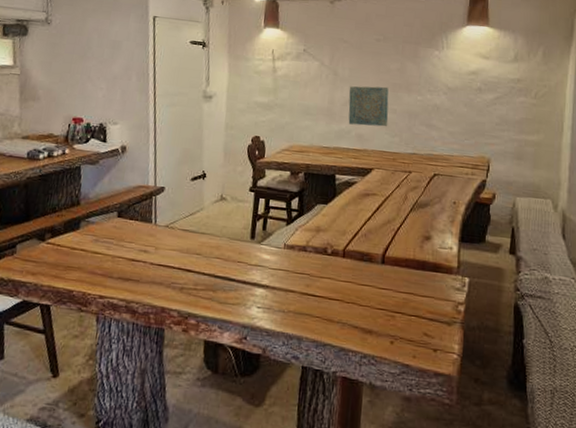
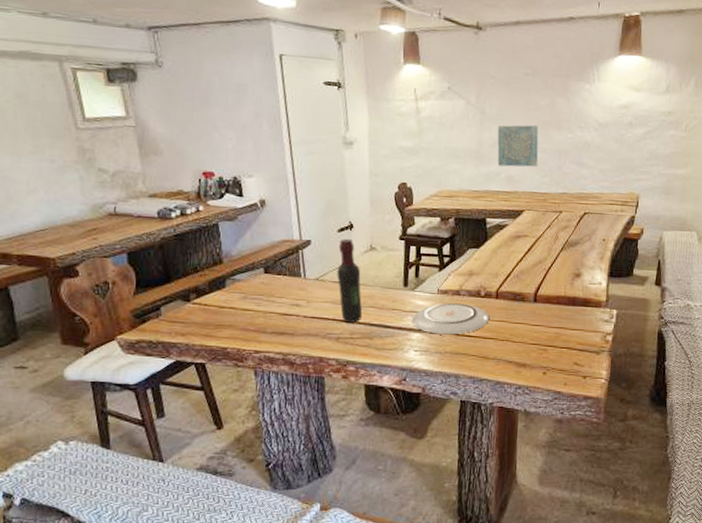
wine bottle: none [186,187,210,273] -> present [337,238,363,323]
plate: none [257,258,336,293] -> present [412,303,490,335]

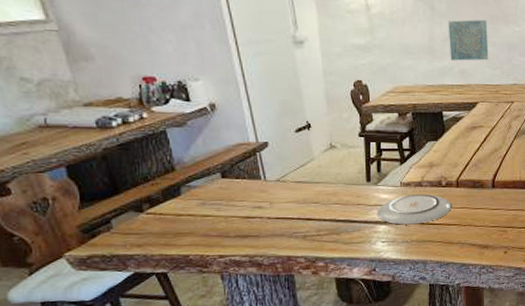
wine bottle: present [337,238,363,323] -> none [297,138,328,221]

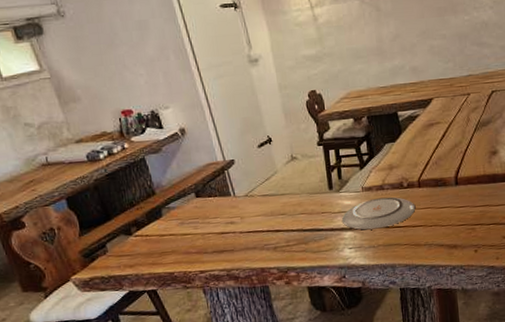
wall art: present [448,19,489,61] -> none [394,12,440,59]

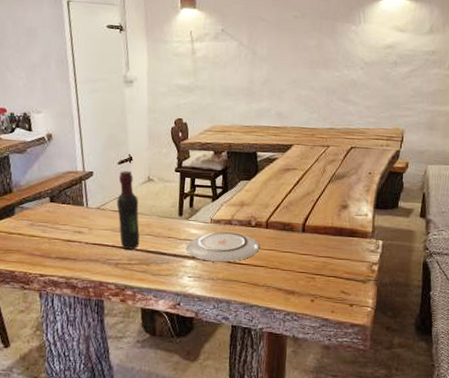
wine bottle: none [261,152,295,232] -> present [116,170,140,250]

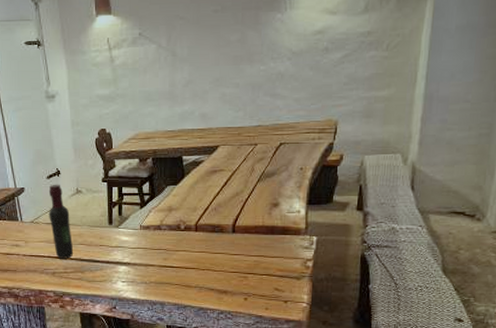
plate: present [186,231,260,263] -> none [119,237,190,266]

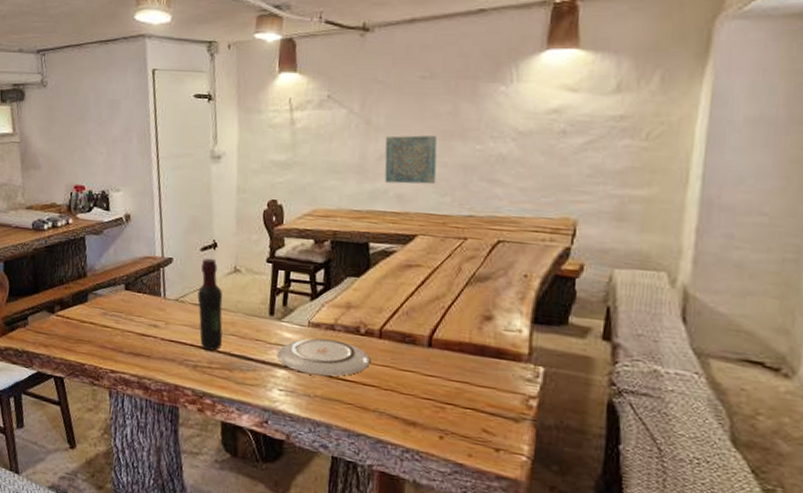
plate: none [119,237,190,266] -> present [277,338,371,377]
wall art: none [189,60,231,105] -> present [384,135,438,185]

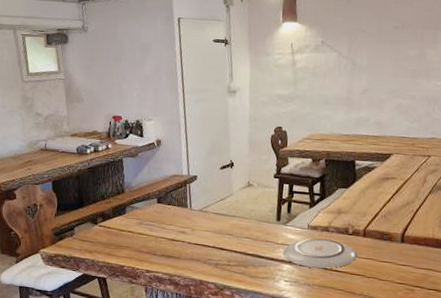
wine bottle: present [197,258,223,351] -> none [218,175,239,251]
wall art: present [384,135,438,185] -> none [367,73,408,113]

